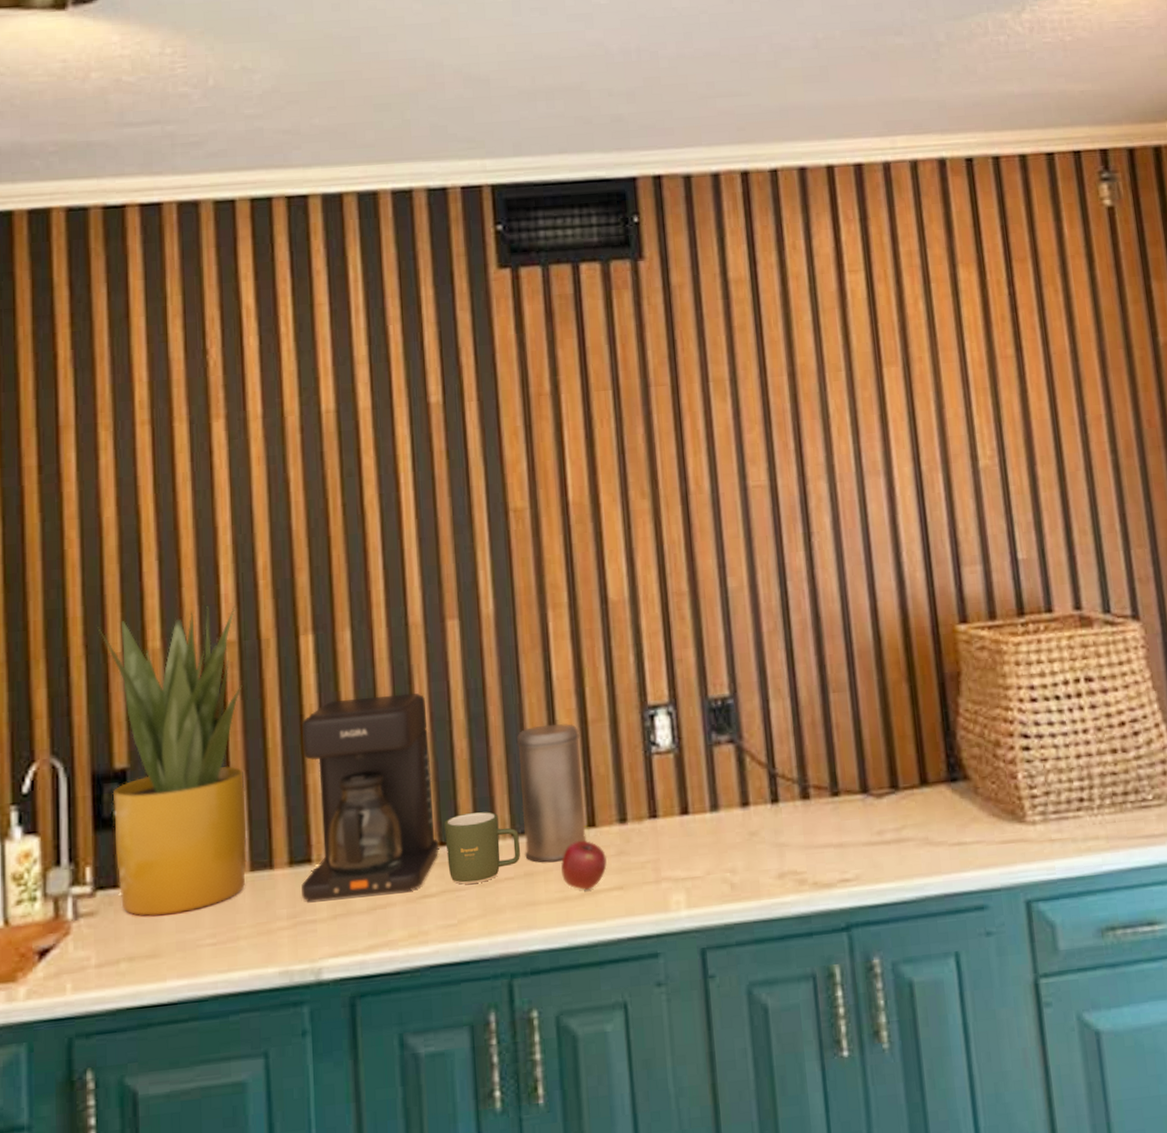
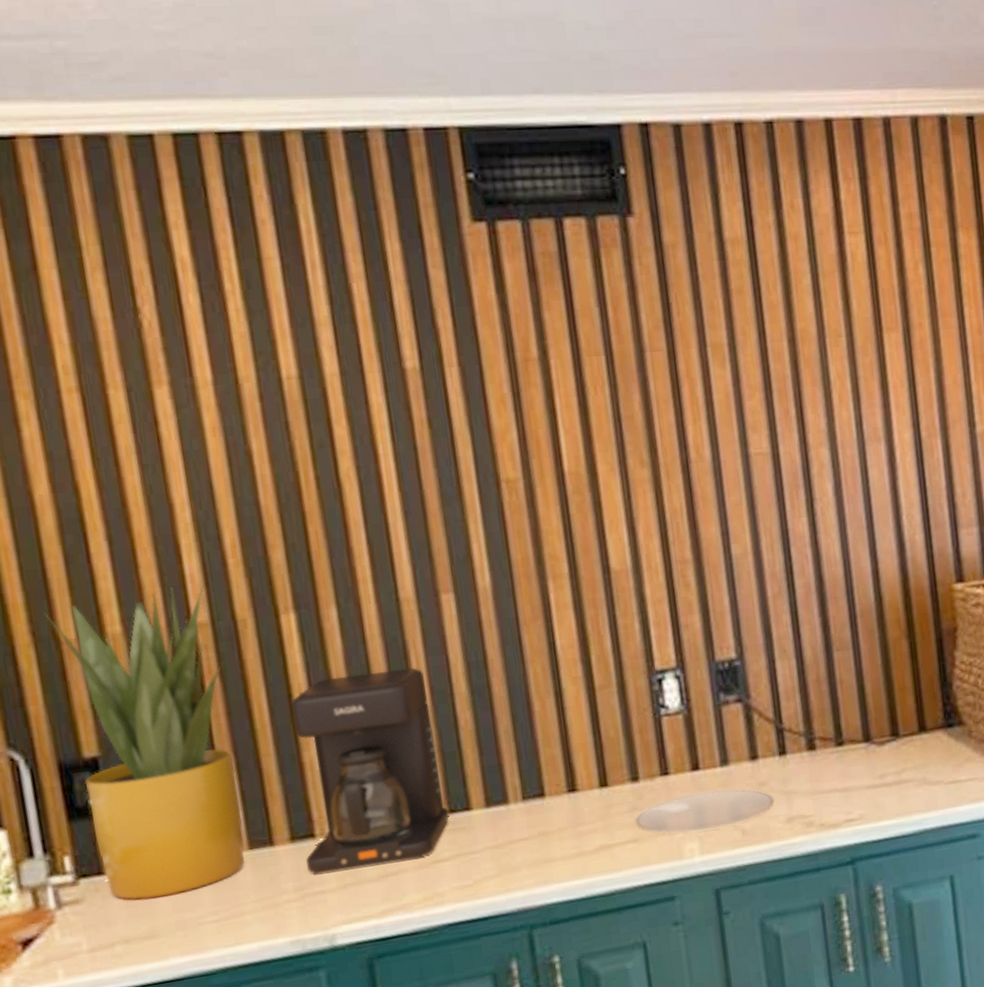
mug: present [444,811,520,885] -> none [452,778,533,848]
canister: present [516,723,587,863] -> none [523,690,599,823]
apple: present [560,840,607,890] -> none [575,799,621,845]
plate: none [620,836,765,884] -> present [634,788,775,834]

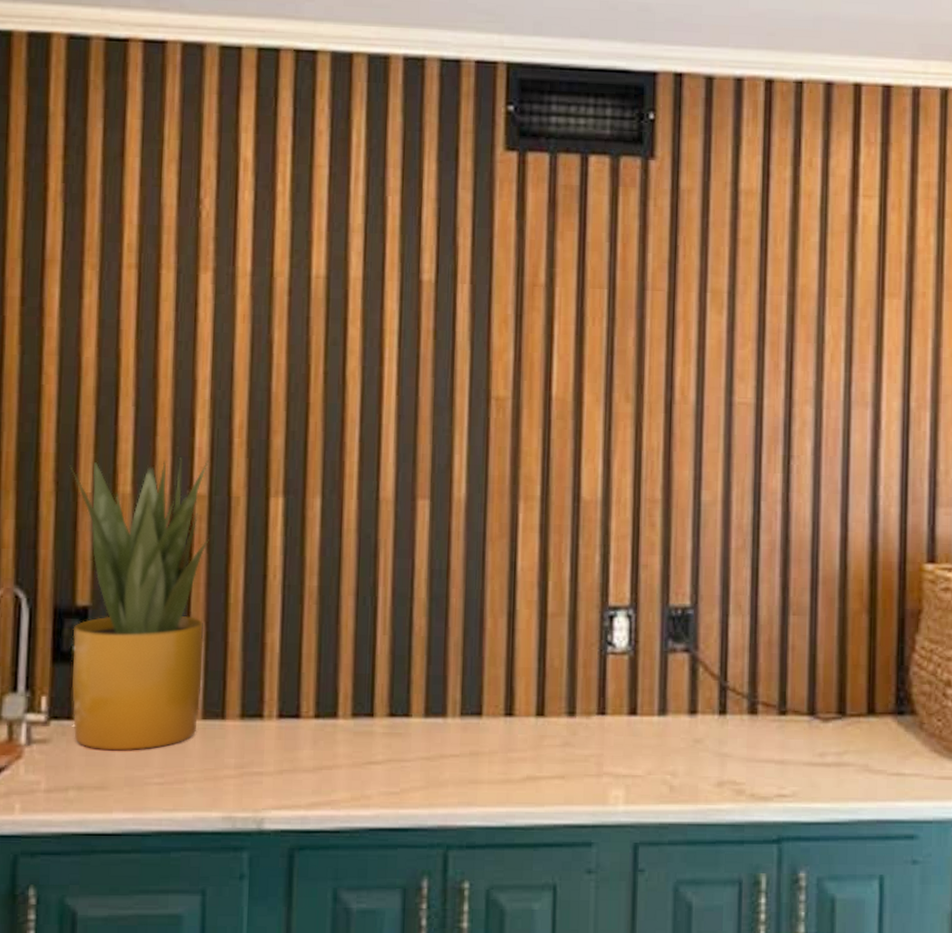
coffee maker: present [291,668,450,873] -> none [251,564,389,756]
plate: present [634,788,775,834] -> none [564,738,707,780]

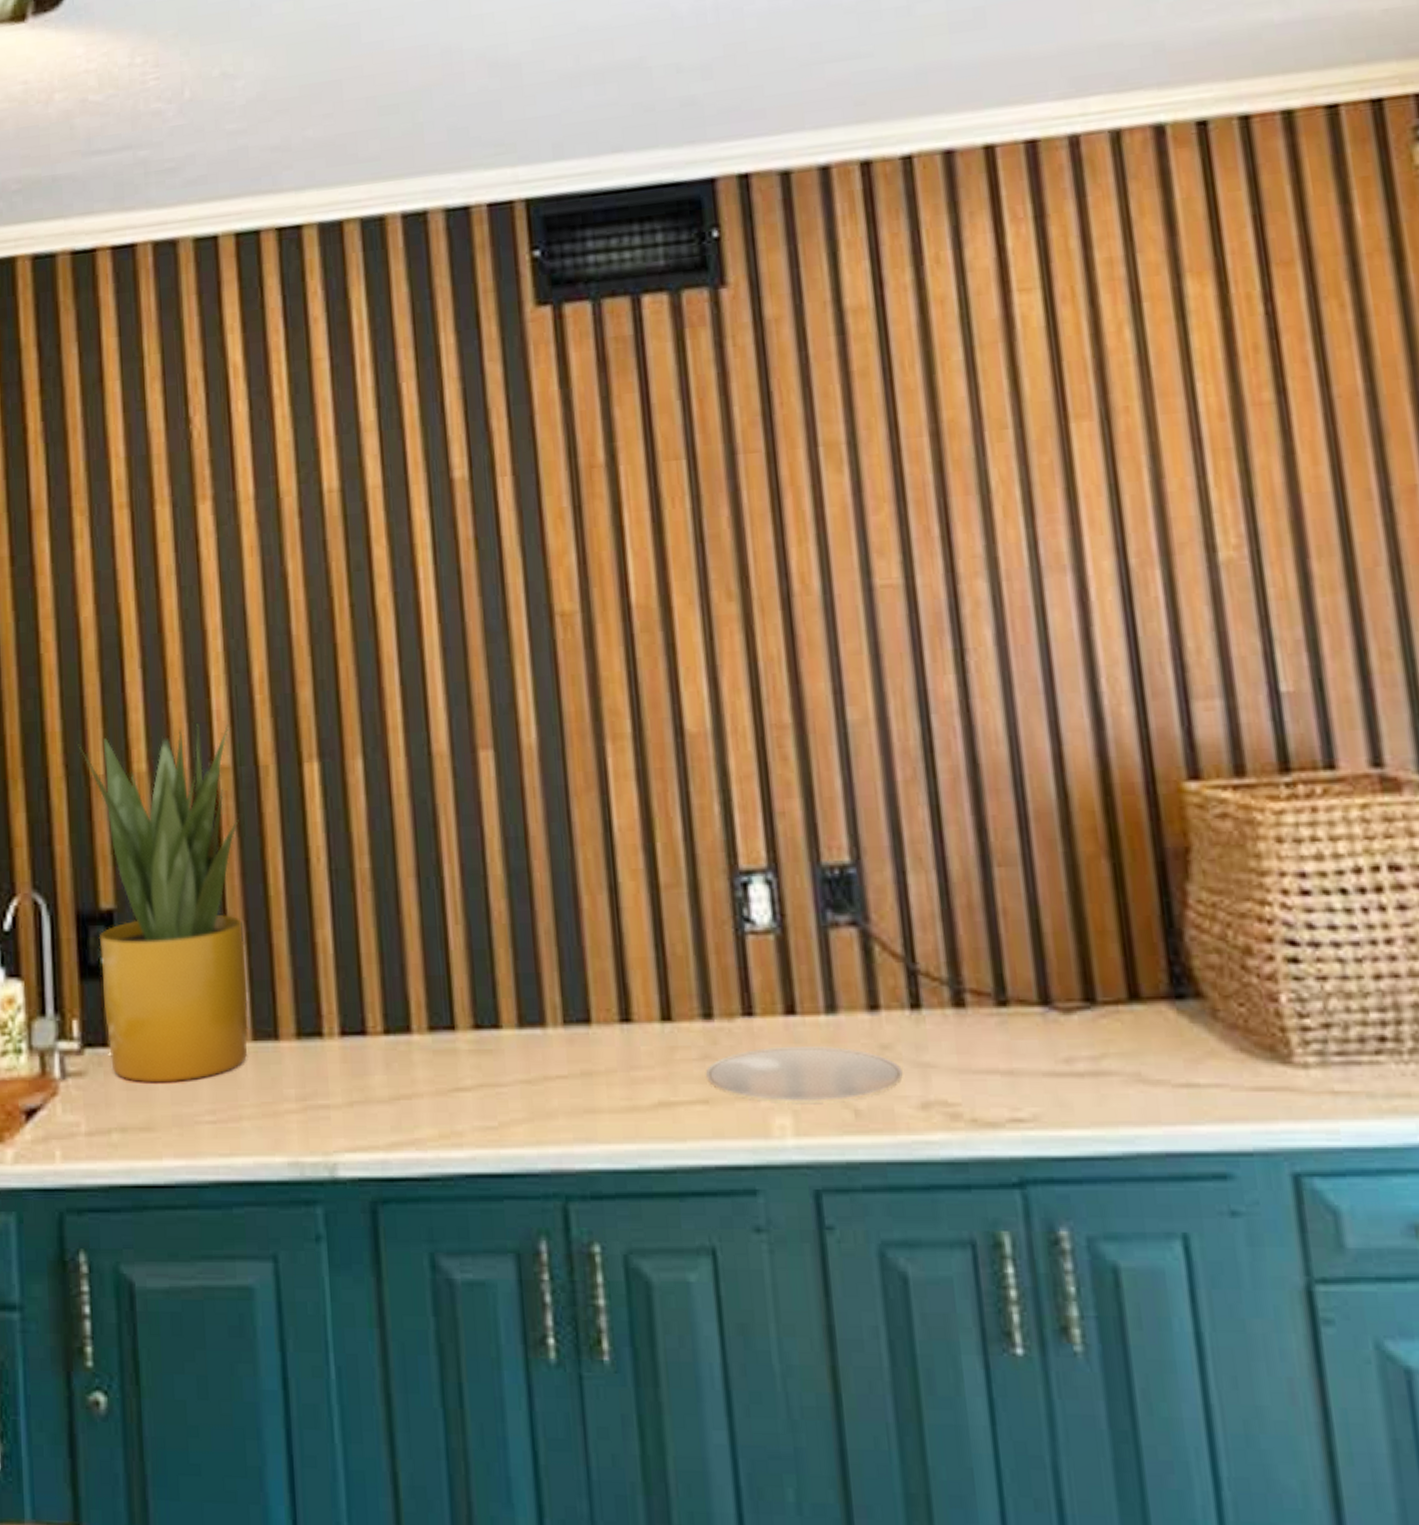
plate: none [564,738,707,780] -> present [705,1045,903,1103]

